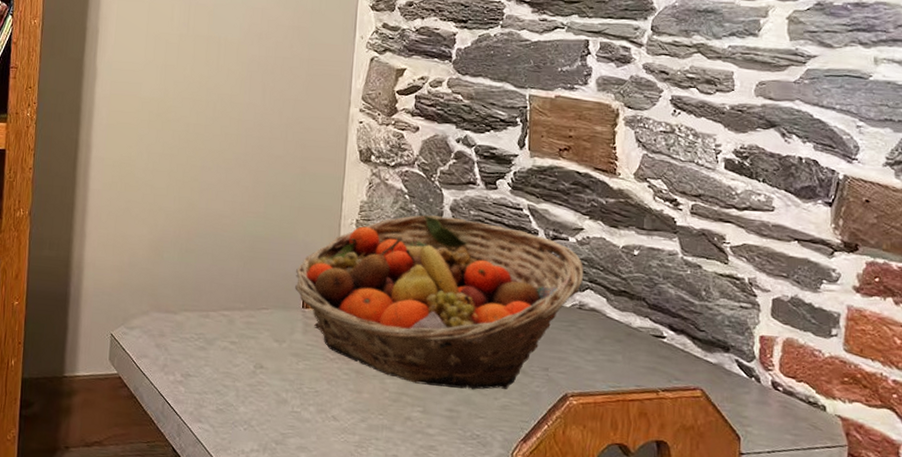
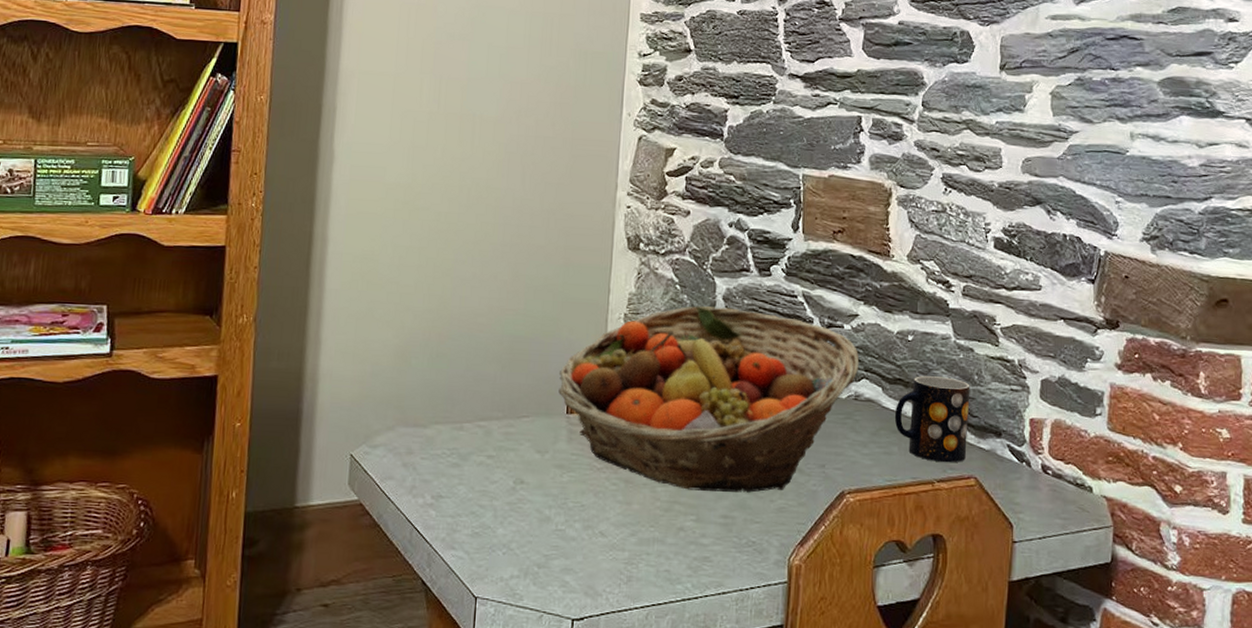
mug: none [619,289,698,374] -> present [894,376,970,463]

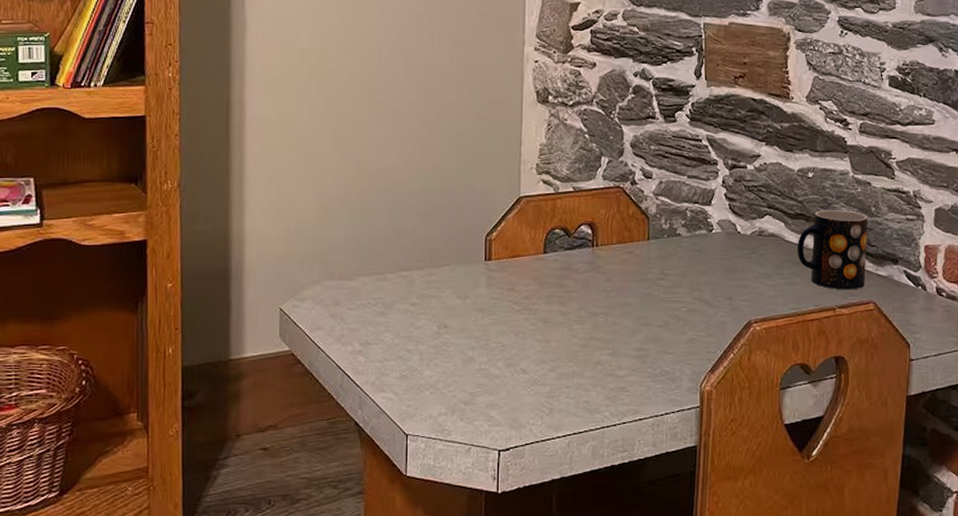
fruit basket: present [558,306,860,493] -> none [476,153,763,326]

